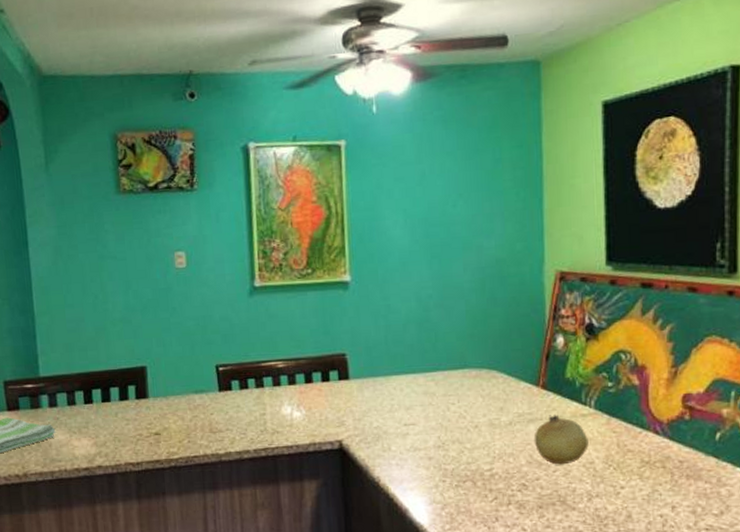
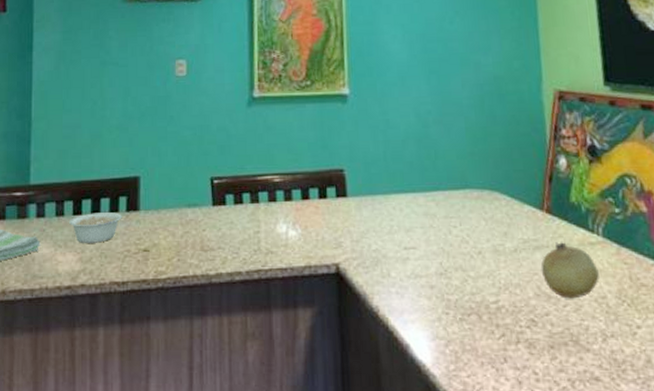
legume: none [80,398,142,429] -> present [68,211,133,243]

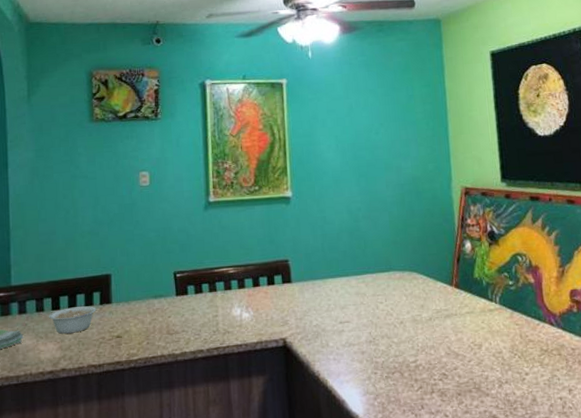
fruit: present [540,241,599,299] -> none [450,309,497,355]

